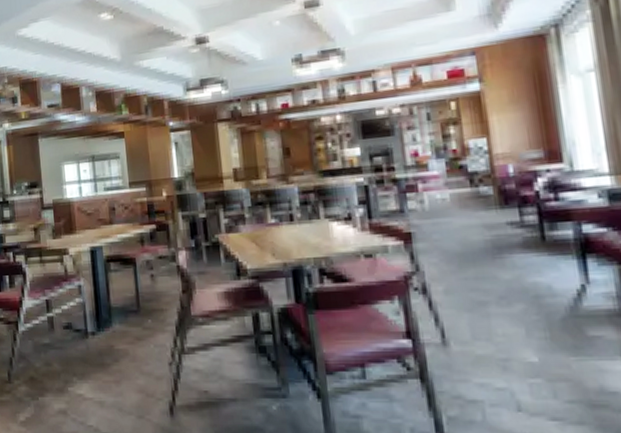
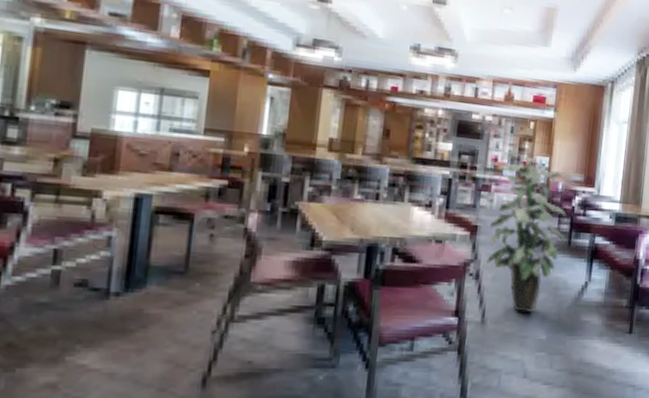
indoor plant: none [420,143,536,331] -> present [486,157,566,314]

